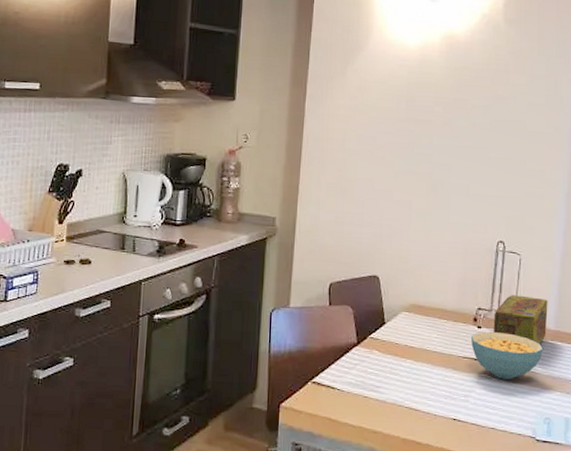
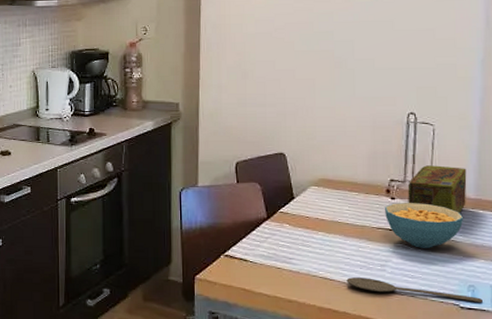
wooden spoon: none [431,408,557,435] -> present [346,277,483,302]

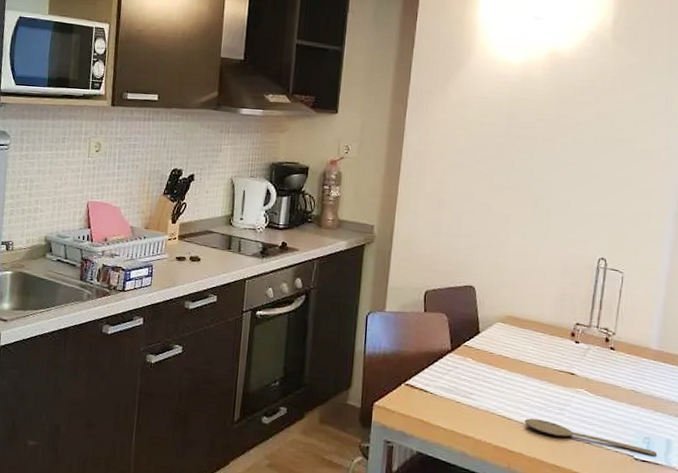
cereal bowl: present [385,202,464,248] -> none [568,347,645,396]
cereal box: present [407,165,467,213] -> none [591,312,651,363]

